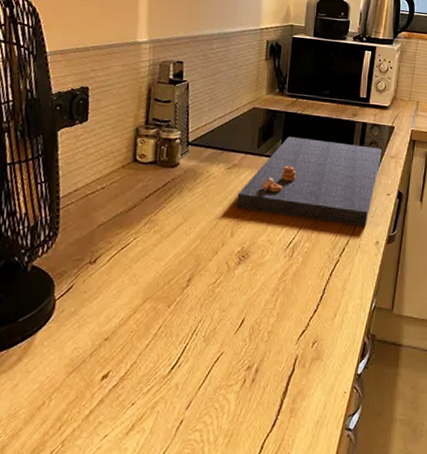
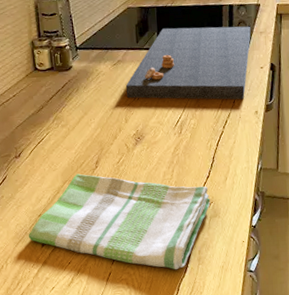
dish towel: none [86,291,315,422] -> present [28,173,211,270]

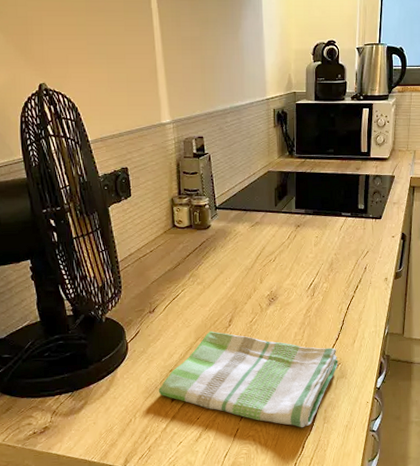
cutting board: present [125,26,251,100] -> none [262,193,385,267]

